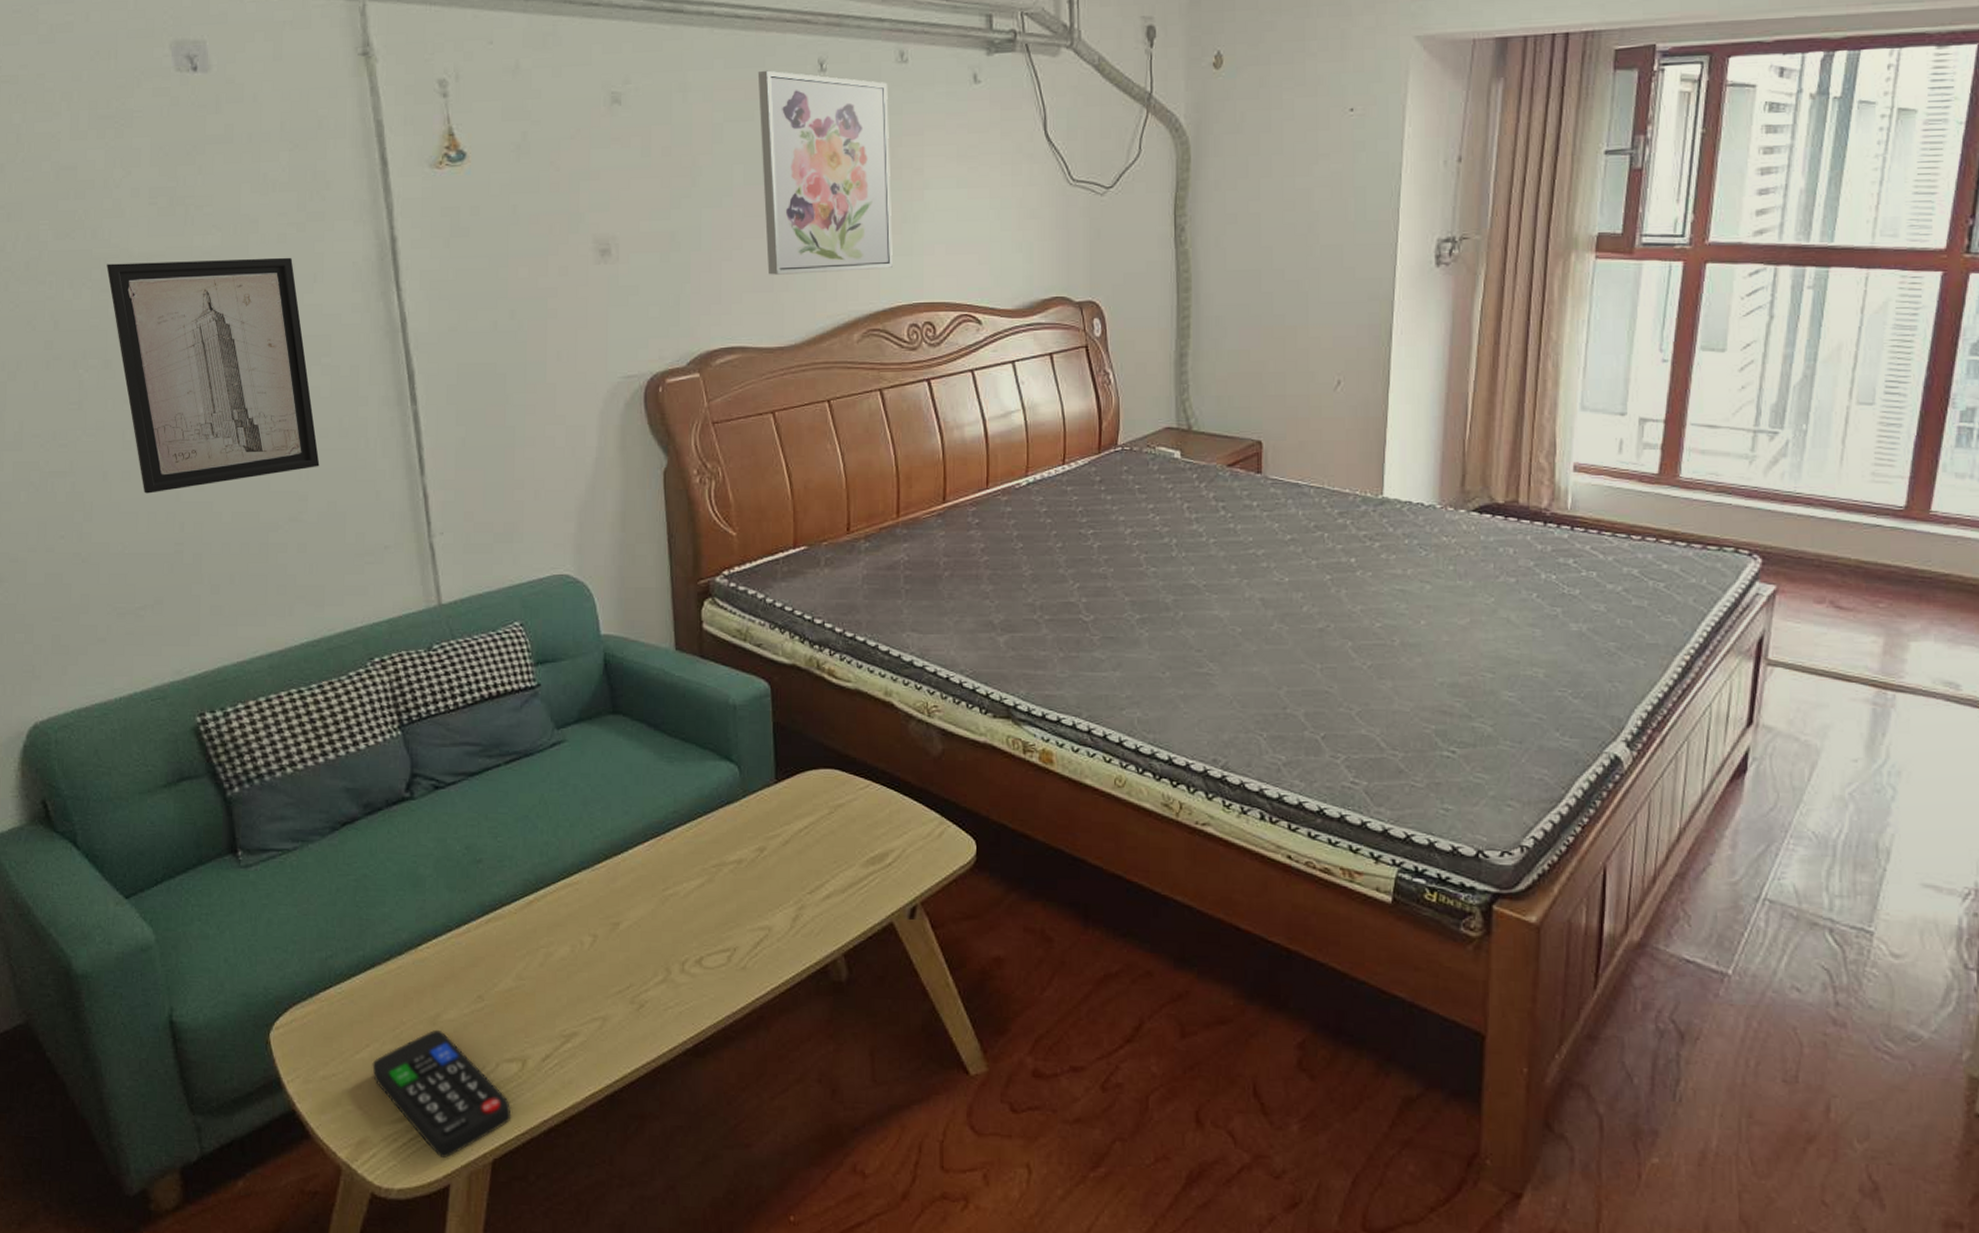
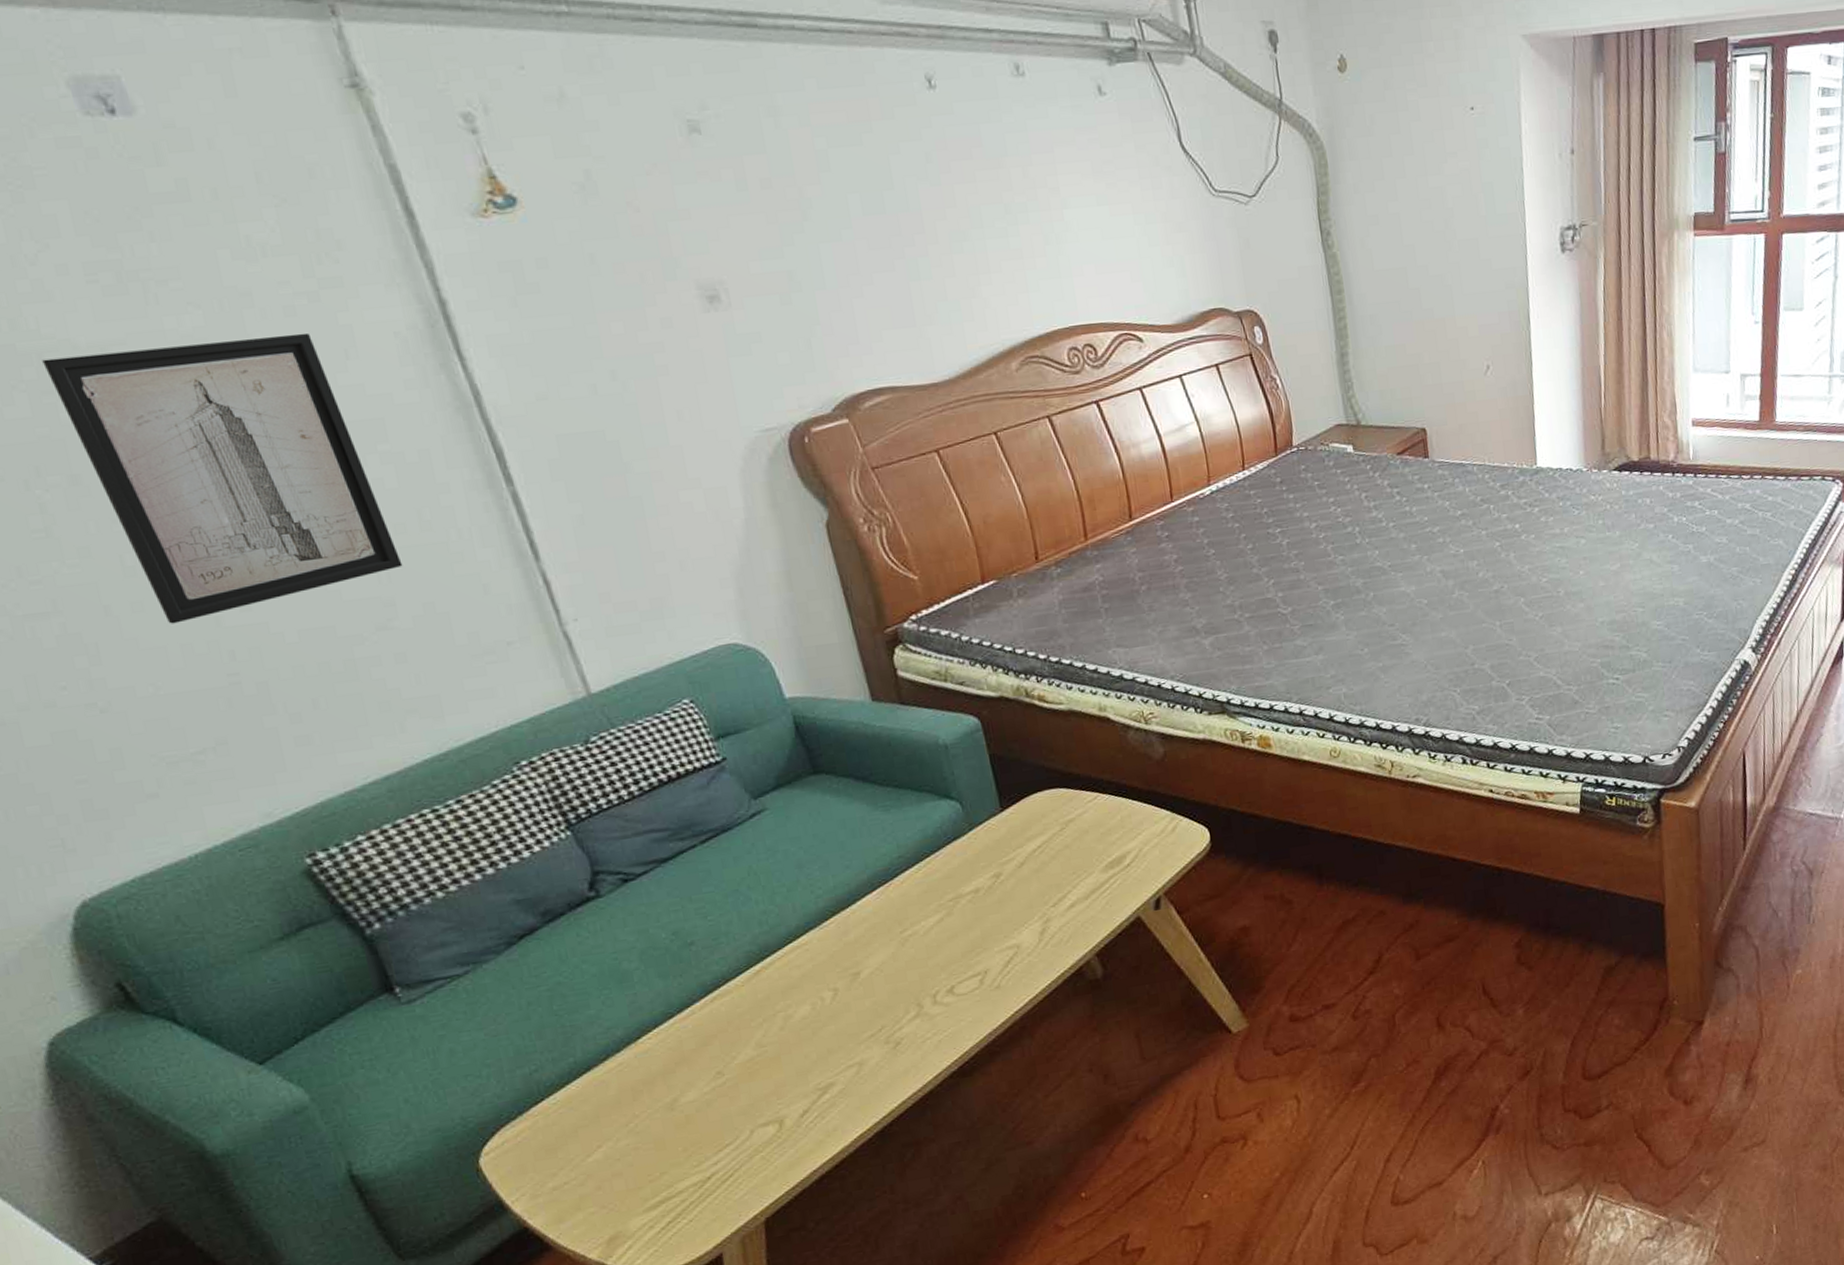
remote control: present [372,1029,512,1159] -> none [608,1113,778,1232]
wall art: present [757,70,893,275] -> none [857,89,1042,309]

